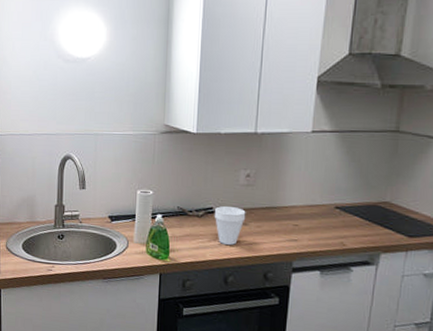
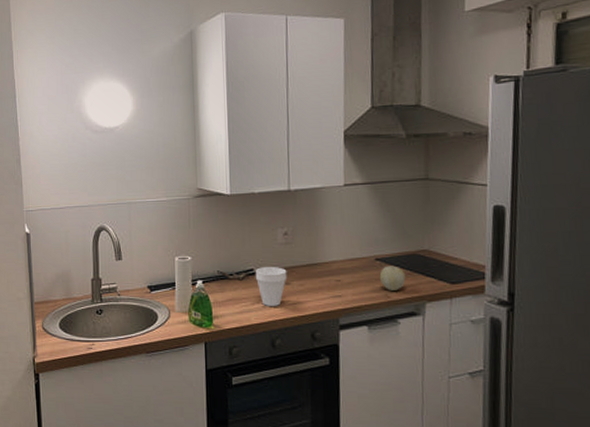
fruit: none [337,214,364,239] -> present [379,265,406,291]

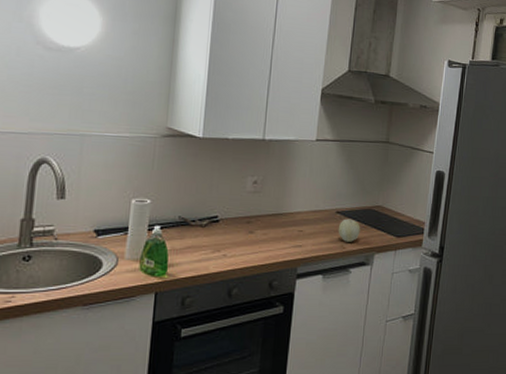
cup: present [255,267,287,307] -> none [219,215,252,256]

